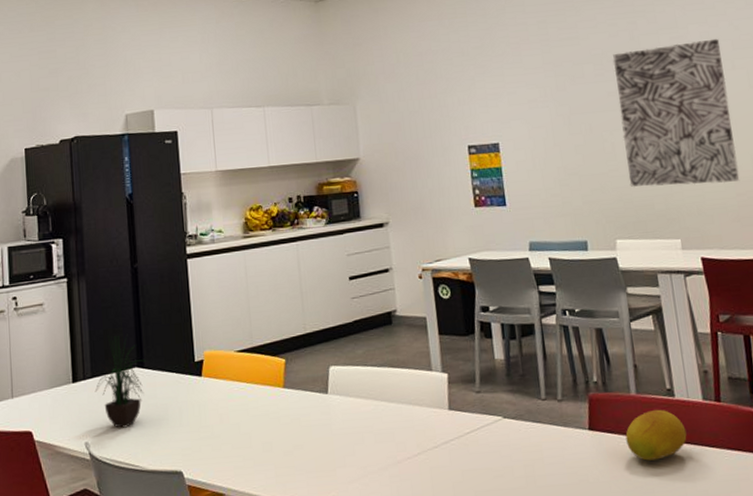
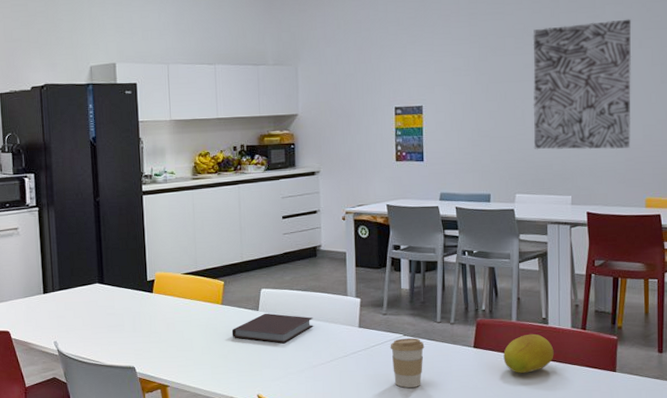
potted plant: present [94,336,146,428] -> none [62,257,106,331]
notebook: none [297,396,395,434] -> present [231,313,314,344]
coffee cup: none [488,420,531,485] -> present [390,338,425,388]

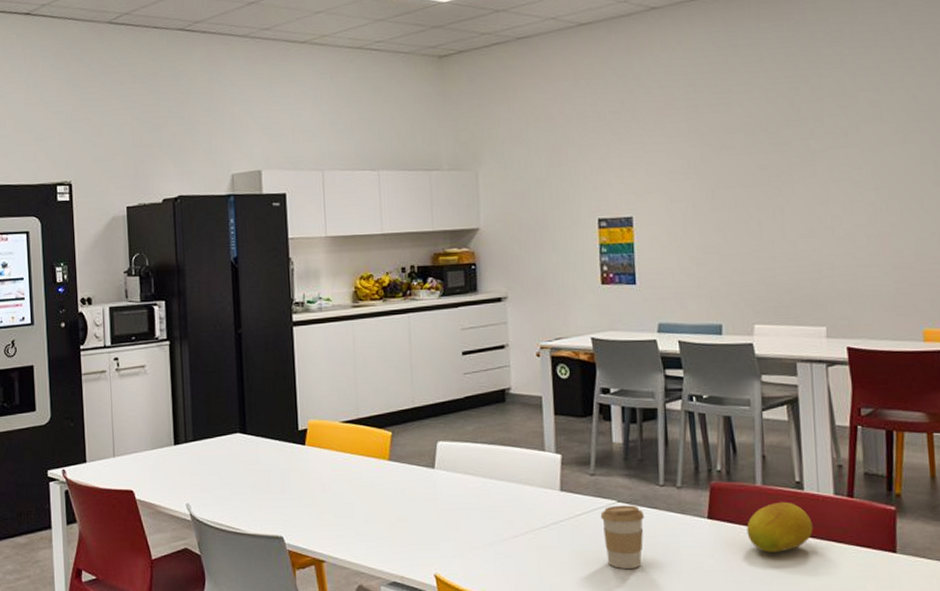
notebook: present [231,313,314,344] -> none [401,471,503,510]
wall art: present [532,19,632,150] -> none [767,108,900,270]

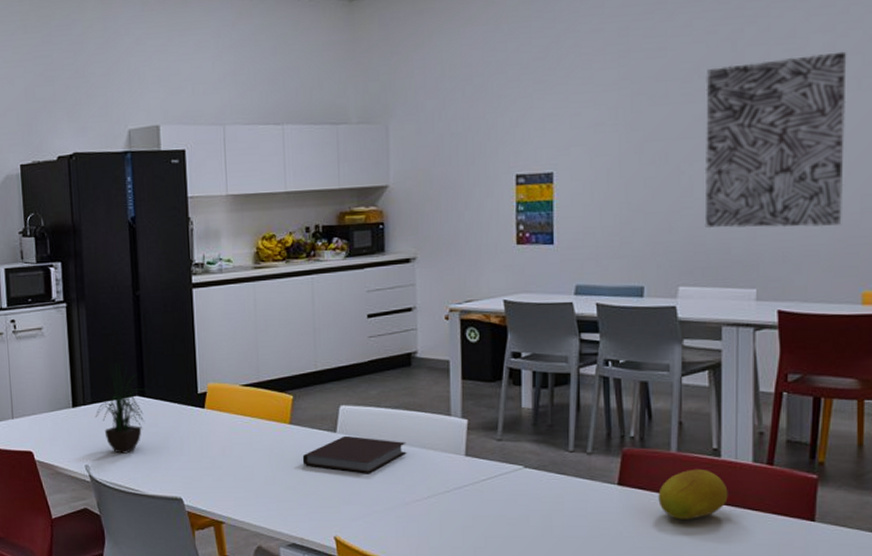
potted plant: none [196,401,249,492] -> present [95,364,147,454]
notebook: none [401,471,503,510] -> present [302,435,407,474]
coffee cup: present [600,505,645,569] -> none [506,471,552,533]
wall art: none [767,108,900,270] -> present [704,51,847,229]

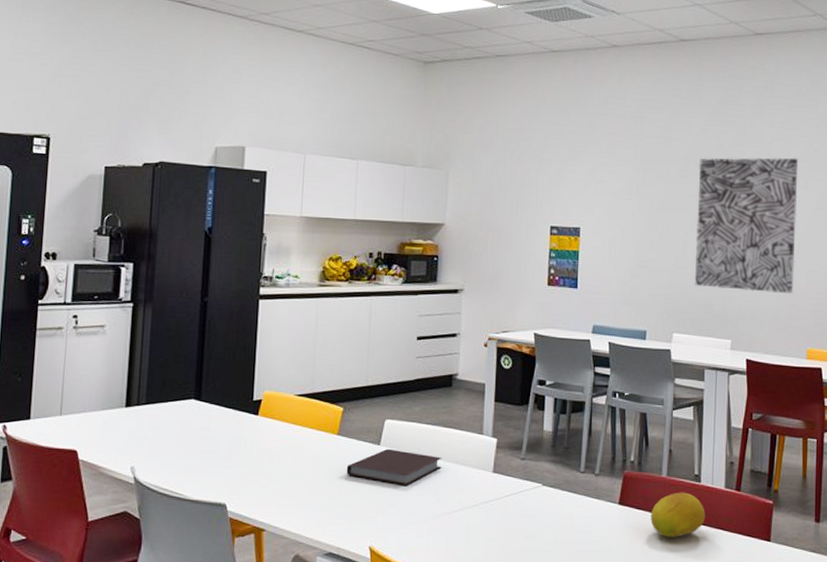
potted plant: present [95,364,147,454] -> none [147,366,204,457]

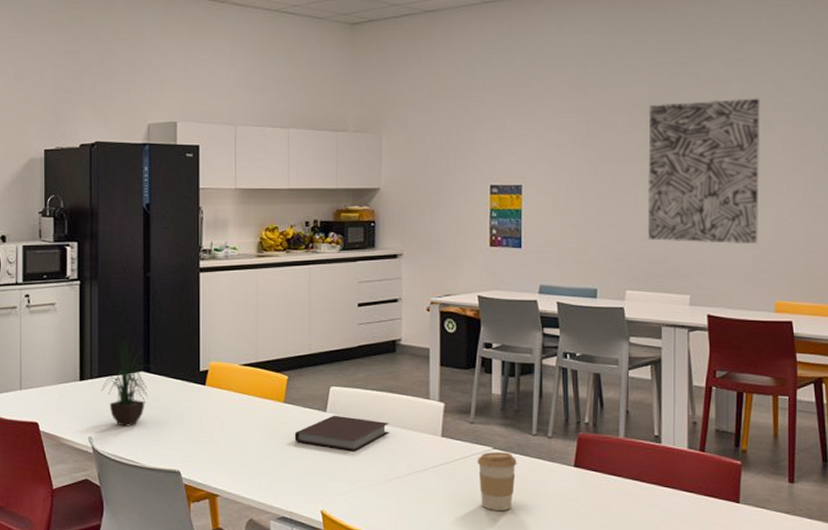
potted plant: none [147,366,204,457] -> present [101,340,152,427]
coffee cup: none [526,488,565,547] -> present [477,452,517,510]
fruit: present [651,492,705,537] -> none [608,453,667,500]

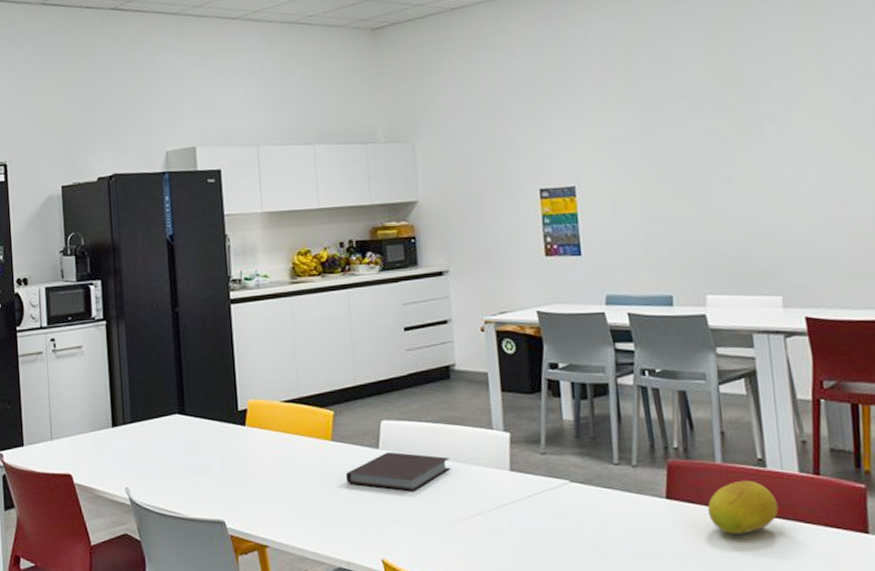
potted plant: present [101,340,152,427] -> none [135,381,187,475]
coffee cup: present [477,452,517,510] -> none [553,485,600,552]
fruit: none [608,453,667,500] -> present [708,480,779,534]
wall art: present [647,98,760,245] -> none [711,70,857,238]

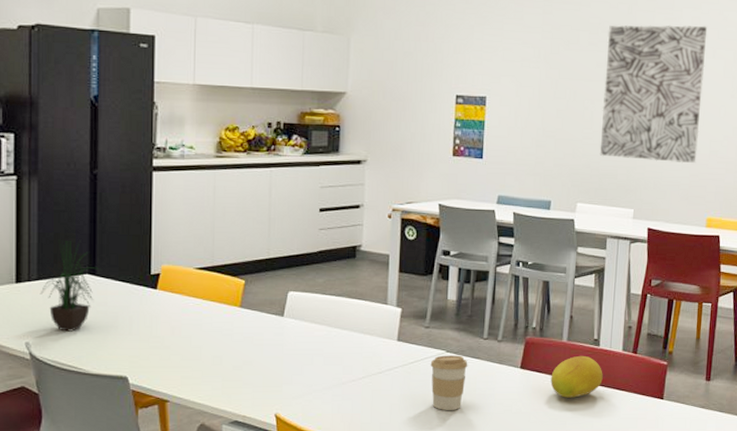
potted plant: none [135,381,187,475] -> present [40,241,98,332]
notebook: present [345,451,451,492] -> none [250,319,347,356]
coffee cup: none [553,485,600,552] -> present [430,355,468,410]
wall art: none [711,70,857,238] -> present [599,24,708,164]

